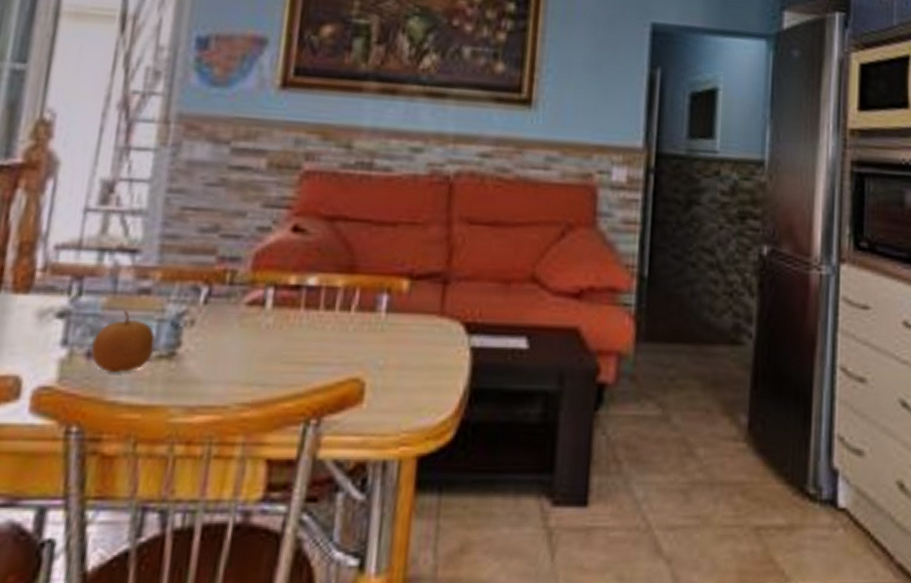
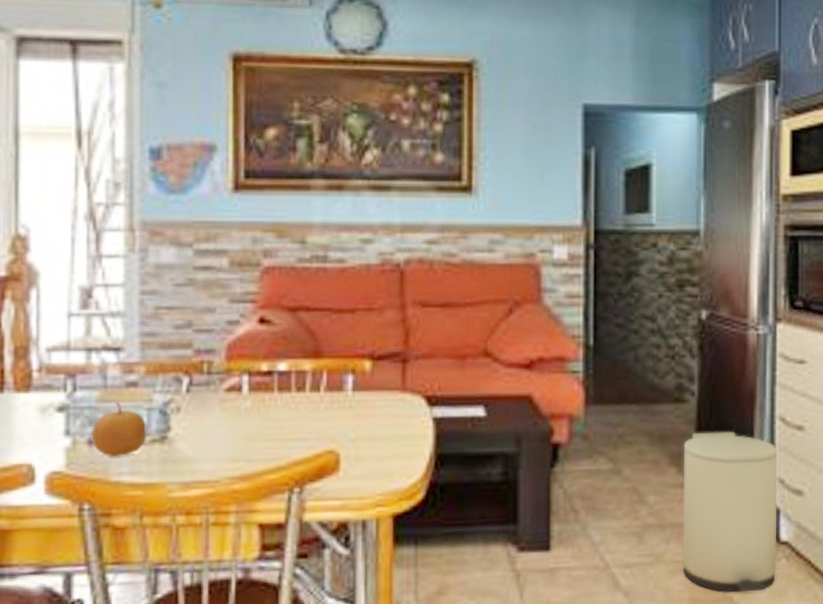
pedal bin: none [731,379,838,565] -> present [682,431,778,593]

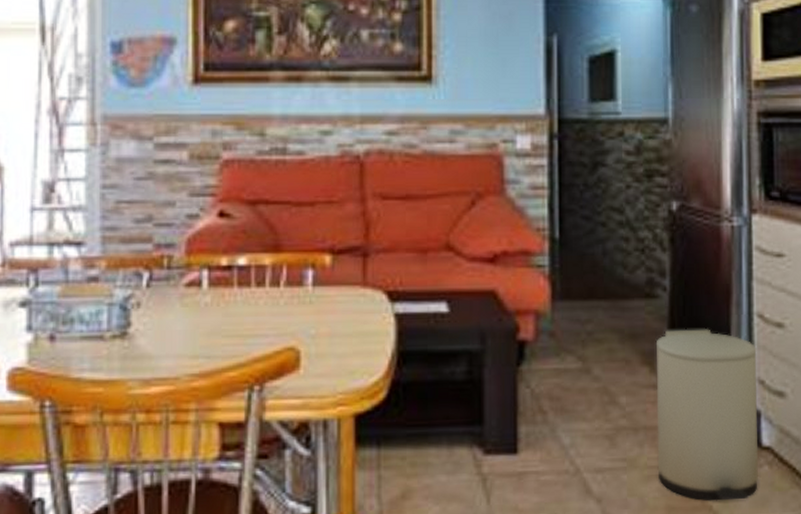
fruit: present [92,401,148,458] -> none [54,296,108,354]

